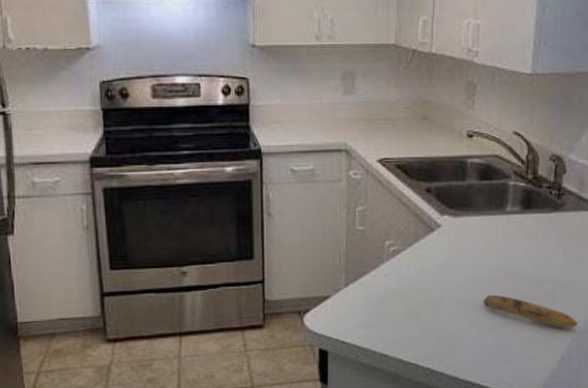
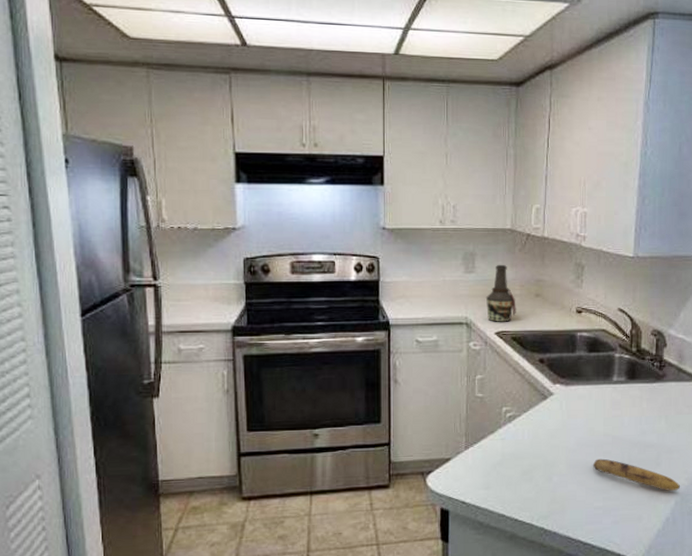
bottle: none [366,84,401,150] -> present [485,264,516,323]

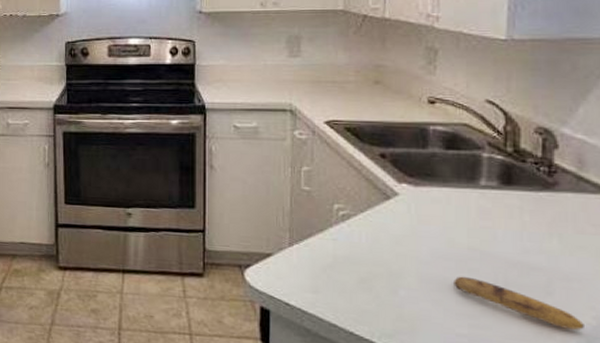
bottle: present [485,264,516,323] -> none [313,48,350,112]

